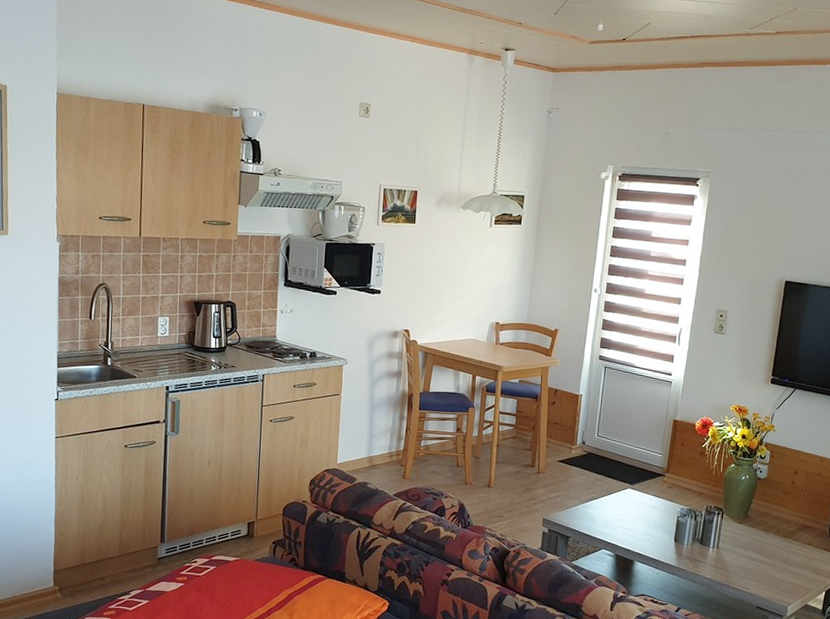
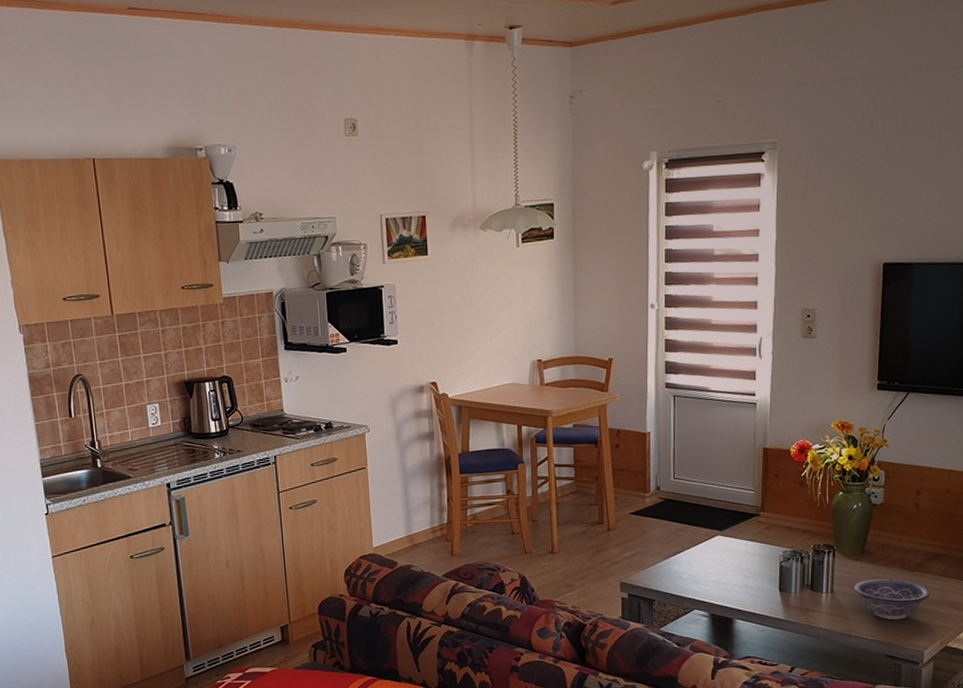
decorative bowl: none [736,541,798,578] -> present [854,579,930,620]

